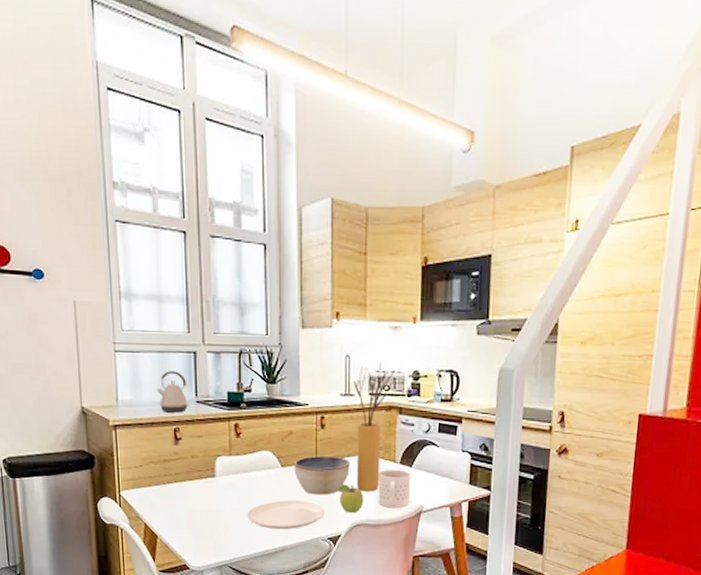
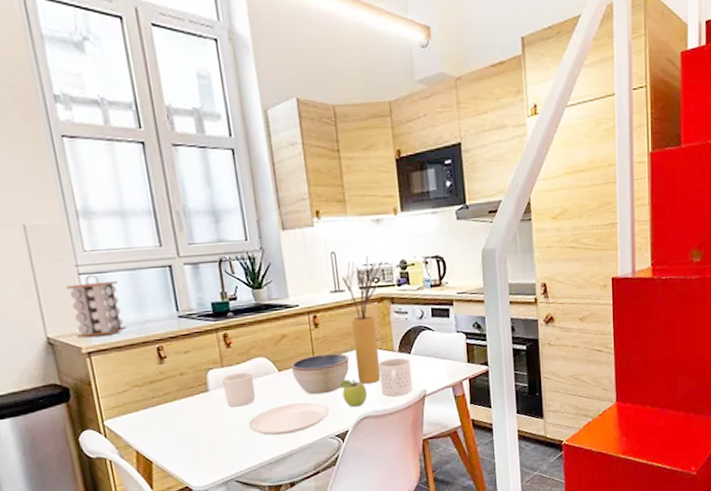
spice rack: none [103,353,150,412] -> present [67,274,127,338]
kettle: present [156,371,190,413] -> none [132,288,171,332]
mug: none [229,463,258,496] -> present [222,372,256,407]

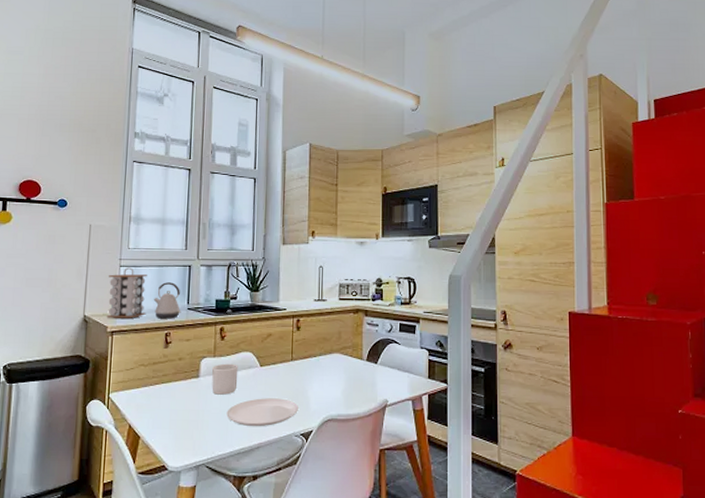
kettle: none [132,288,171,332] -> present [153,282,181,319]
bowl: present [291,353,350,395] -> none [271,354,322,392]
fruit: present [337,379,368,408] -> none [309,381,334,409]
vase: present [342,256,383,385] -> none [326,272,361,388]
mug: present [378,357,412,396] -> none [347,366,376,402]

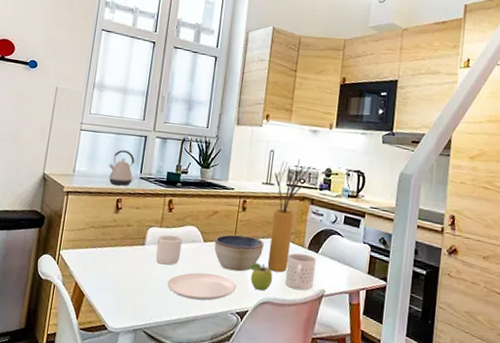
spice rack: present [106,267,147,320] -> none [63,131,105,182]
bowl: none [271,354,322,392] -> present [214,234,264,272]
fruit: none [309,381,334,409] -> present [249,263,273,291]
vase: none [326,272,361,388] -> present [267,159,311,273]
mug: none [347,366,376,402] -> present [285,253,316,290]

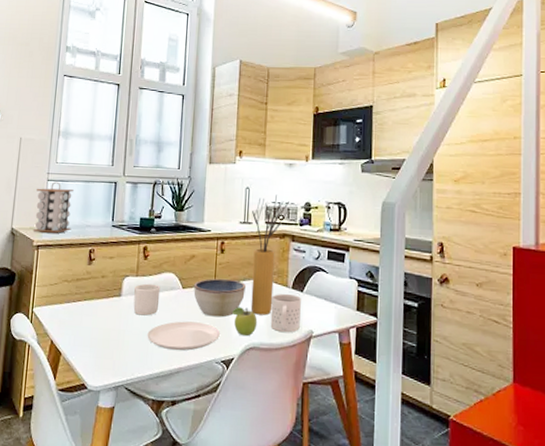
spice rack: none [63,131,105,182] -> present [33,181,74,234]
kettle: present [108,150,135,186] -> none [78,198,106,236]

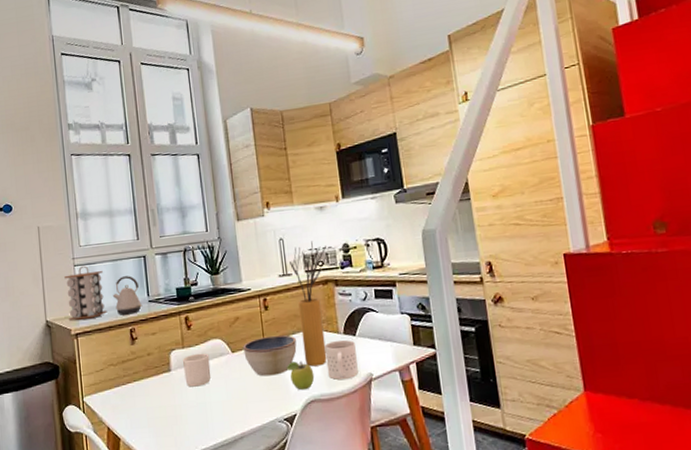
kettle: none [78,198,106,236] -> present [112,276,143,315]
plate: present [147,321,220,351] -> none [204,383,278,417]

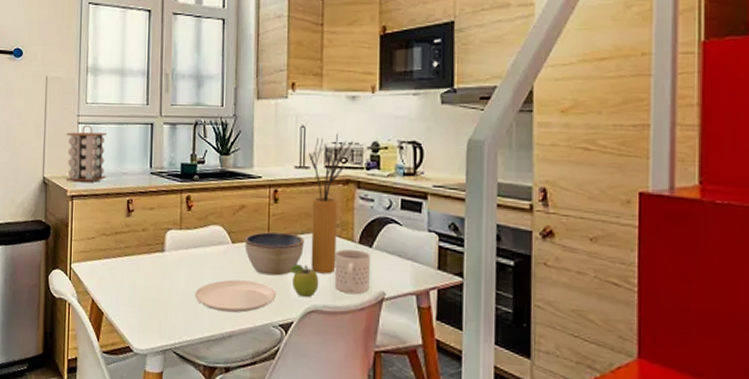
kettle: present [112,276,143,315] -> none [113,142,144,184]
mug: present [183,352,211,387] -> none [178,237,207,273]
plate: none [204,383,278,417] -> present [195,279,276,313]

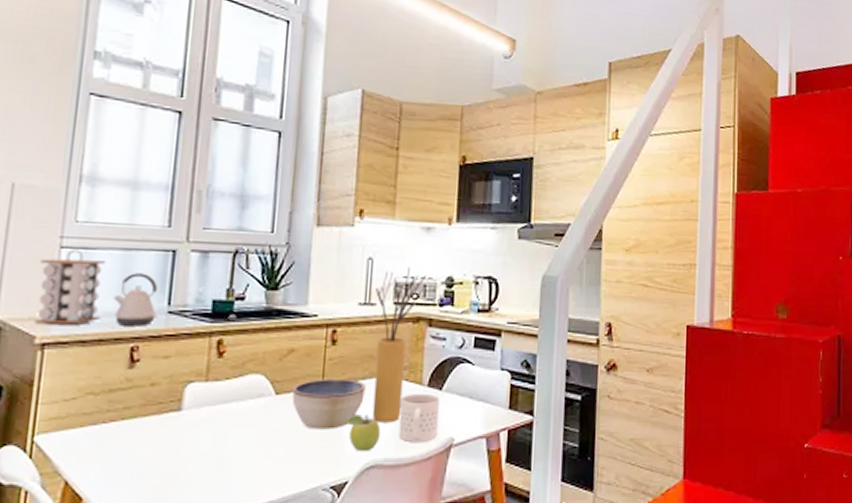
kettle: none [113,142,144,184] -> present [113,273,158,327]
plate: present [195,279,276,313] -> none [221,438,329,479]

